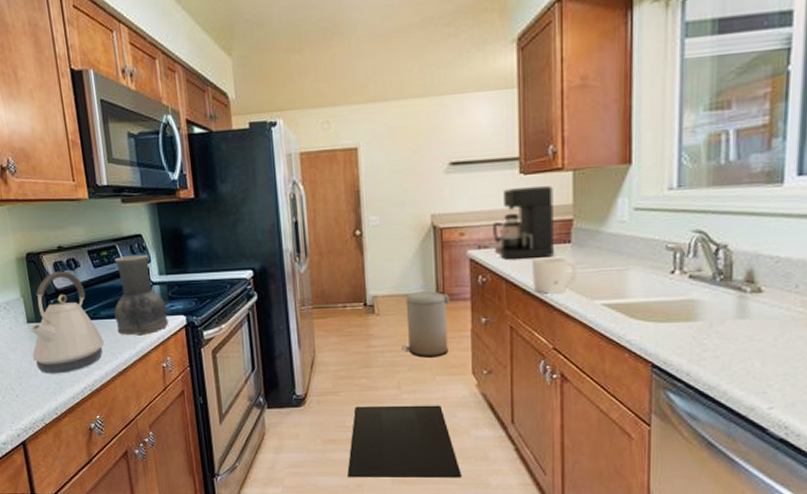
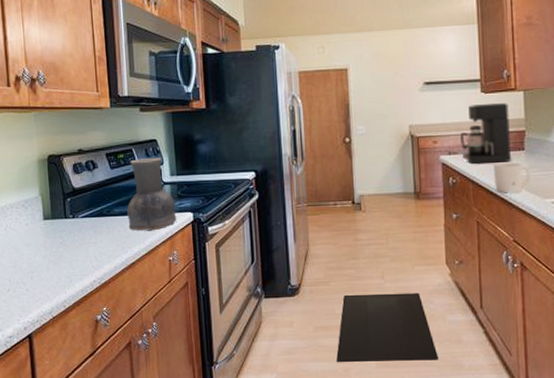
kettle: present [29,271,105,374] -> none [45,171,116,268]
pedal bin: present [402,291,450,358] -> none [385,191,426,250]

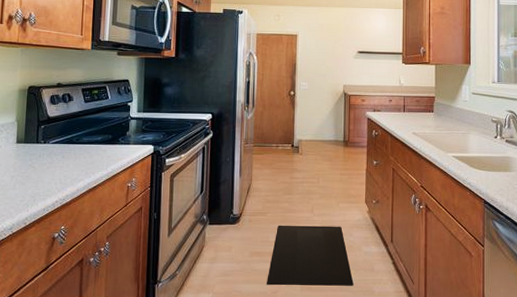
vase: present [127,157,177,232] -> none [94,95,139,159]
coffee maker: present [460,103,512,164] -> none [384,73,424,121]
mug: present [494,162,531,193] -> none [408,121,437,147]

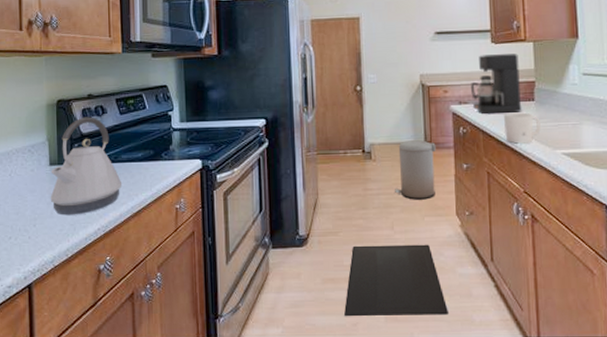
kettle: none [14,102,82,189] -> present [50,117,123,216]
pedal bin: none [316,139,352,189] -> present [395,140,436,200]
coffee maker: none [384,73,424,121] -> present [471,54,522,113]
mug: none [408,121,437,147] -> present [504,112,541,144]

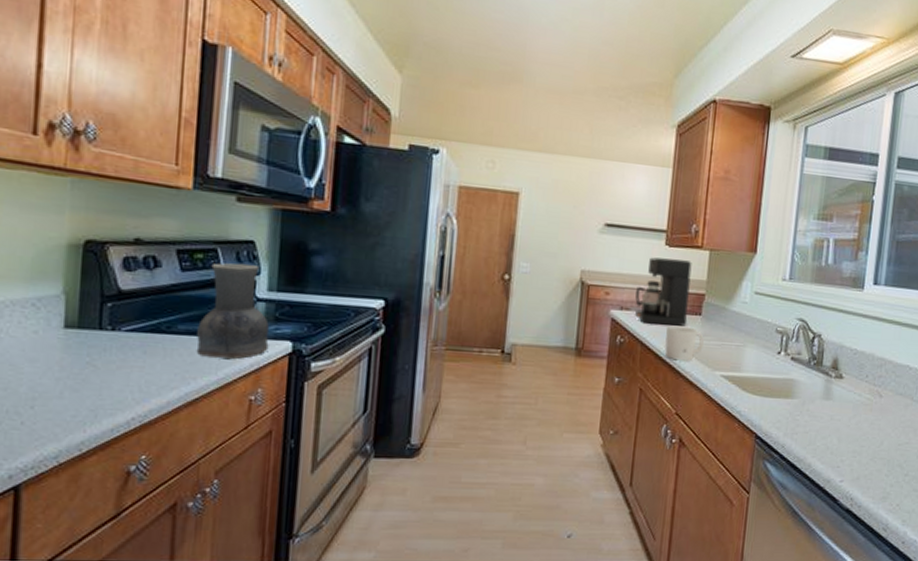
kettle: present [50,117,123,216] -> none [60,268,175,399]
vase: none [135,103,185,179] -> present [196,263,269,359]
bath mat: present [344,244,448,316] -> none [454,460,575,542]
pedal bin: present [395,140,436,200] -> none [533,344,588,414]

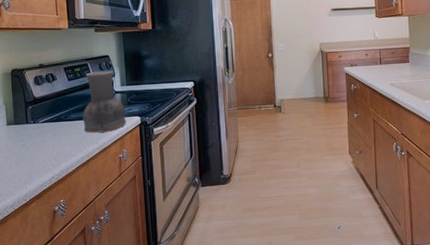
coffee maker: present [635,257,692,326] -> none [360,26,400,73]
mug: present [664,325,704,361] -> none [386,72,414,97]

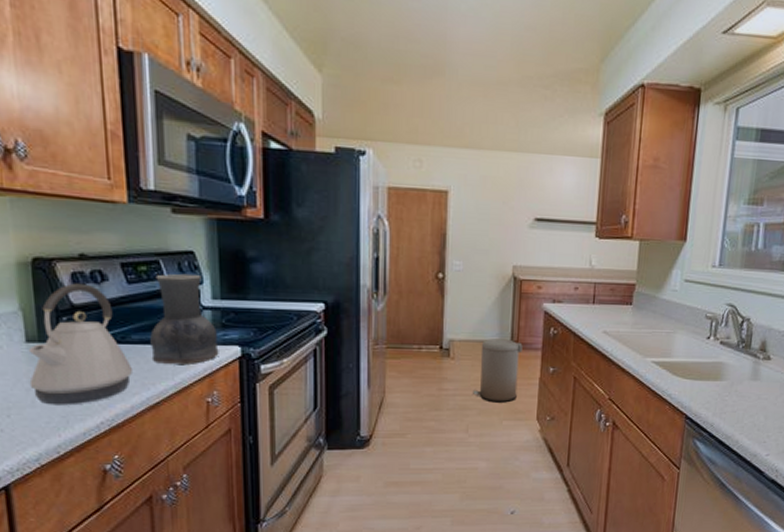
kettle: none [8,83,72,167] -> present [28,283,134,406]
pedal bin: none [300,96,333,143] -> present [473,339,523,403]

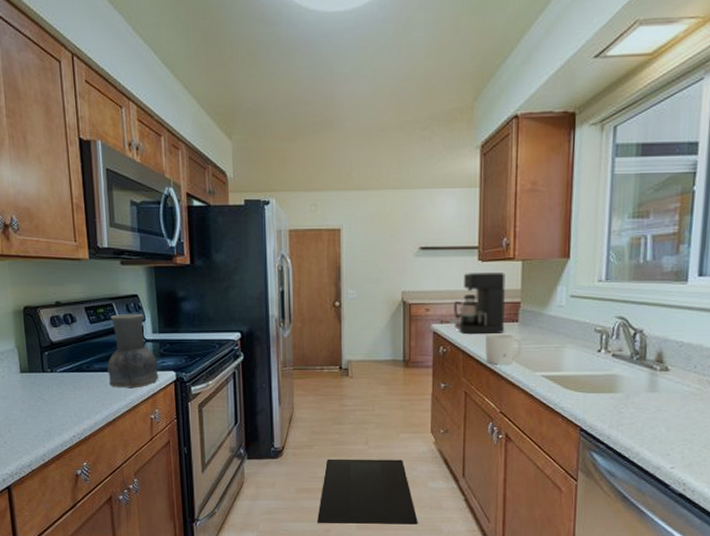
kettle: present [28,283,134,406] -> none [22,325,96,422]
bath mat: none [407,448,518,519] -> present [317,458,418,525]
pedal bin: present [473,339,523,403] -> none [371,358,414,417]
coffee maker: none [567,250,622,316] -> present [454,273,506,333]
mug: none [597,316,635,349] -> present [485,333,522,365]

